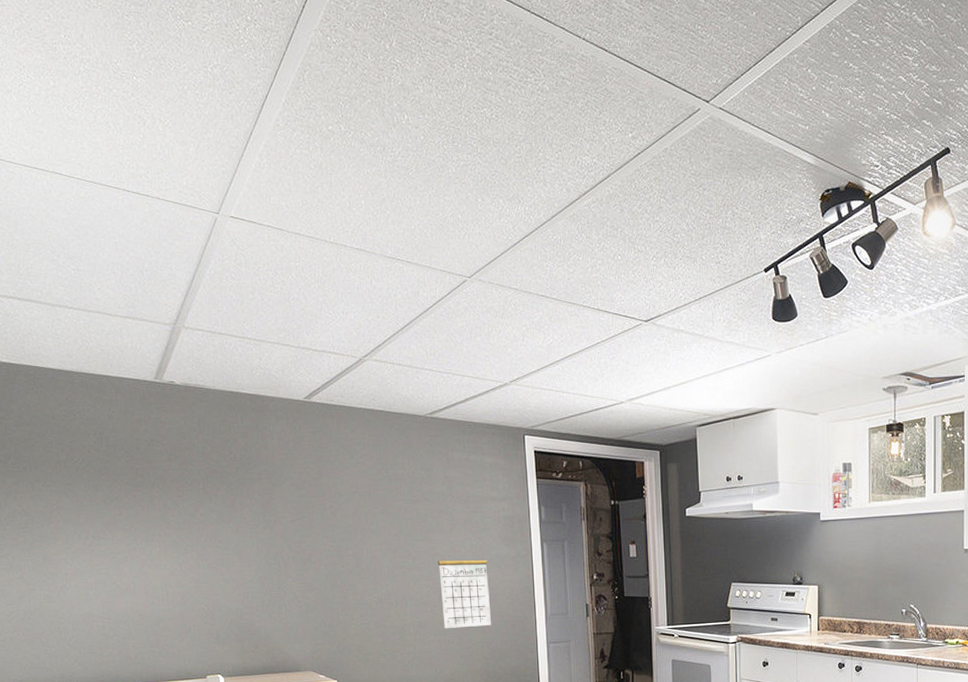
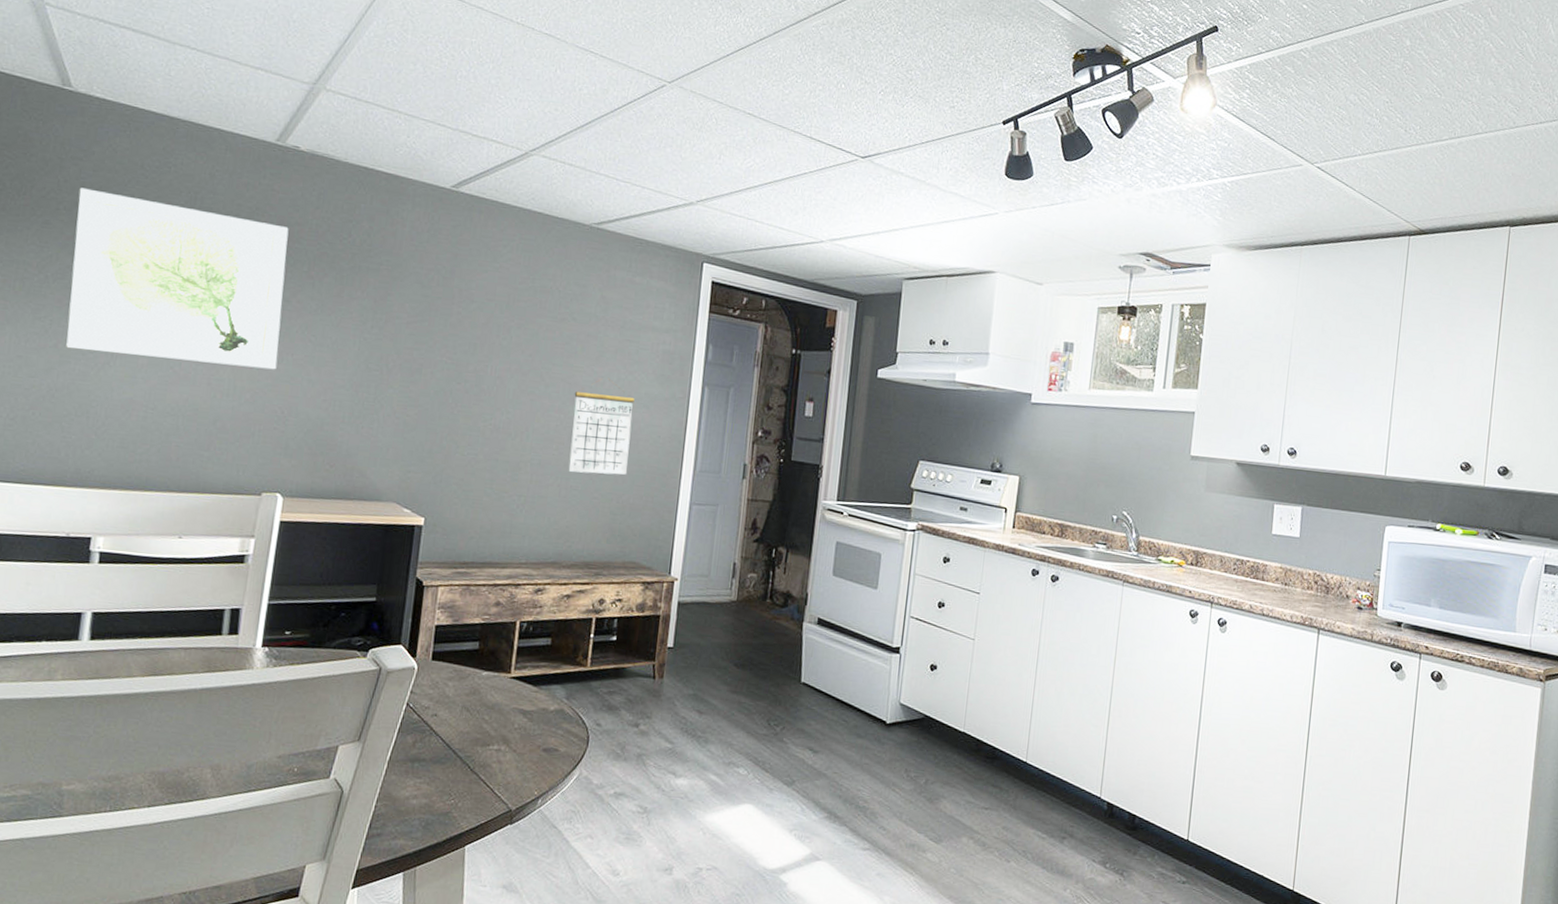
wall art: none [9,442,196,578] -> present [66,188,289,370]

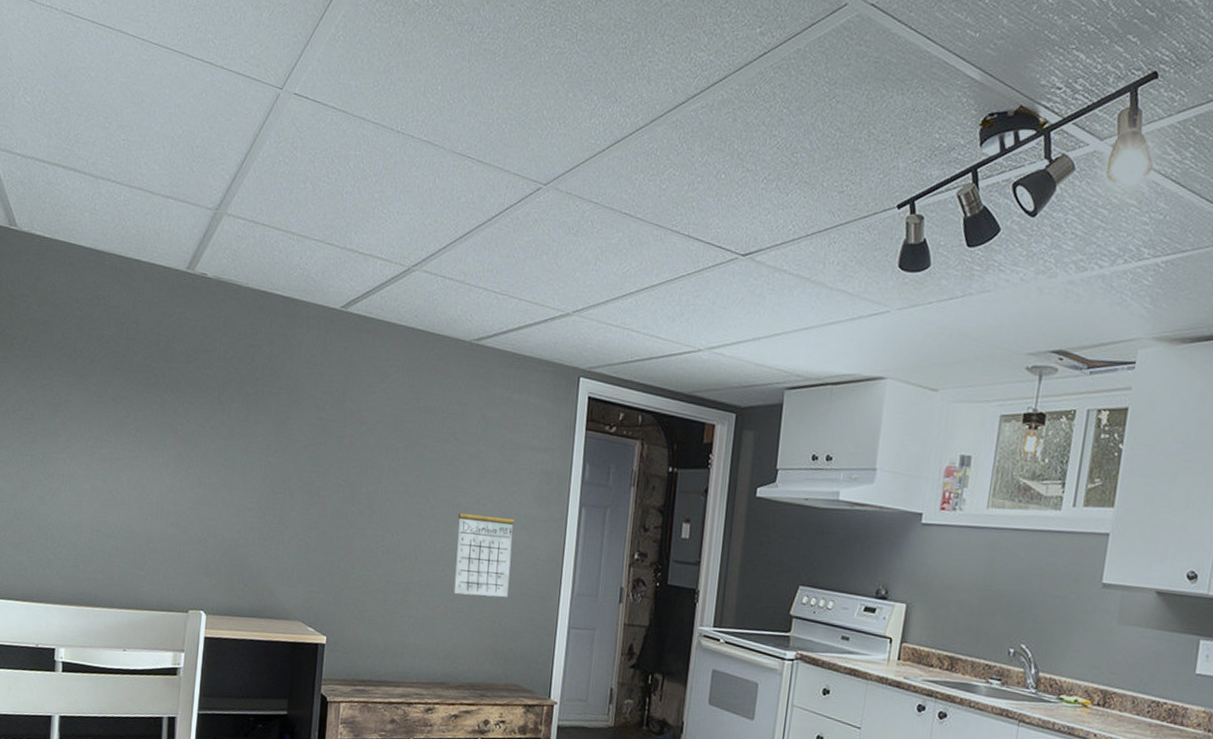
wall art: present [66,188,289,370] -> none [26,323,201,494]

